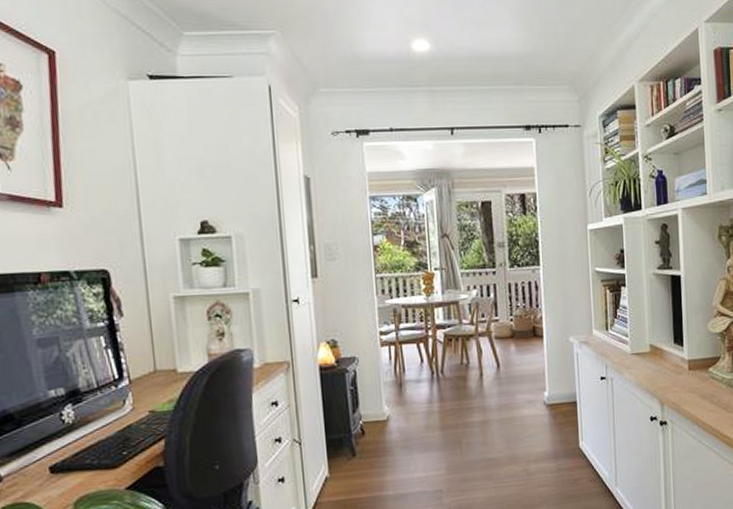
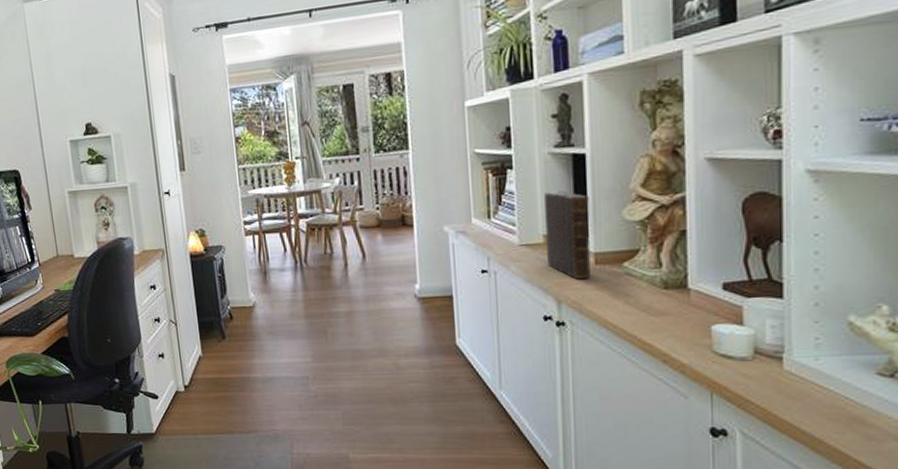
book: none [650,307,685,384] -> present [544,191,591,280]

